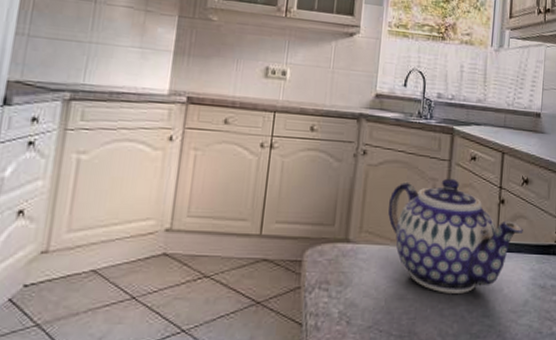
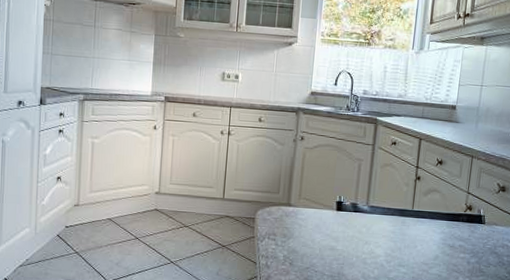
teapot: present [388,178,523,294] -> none [321,159,436,248]

